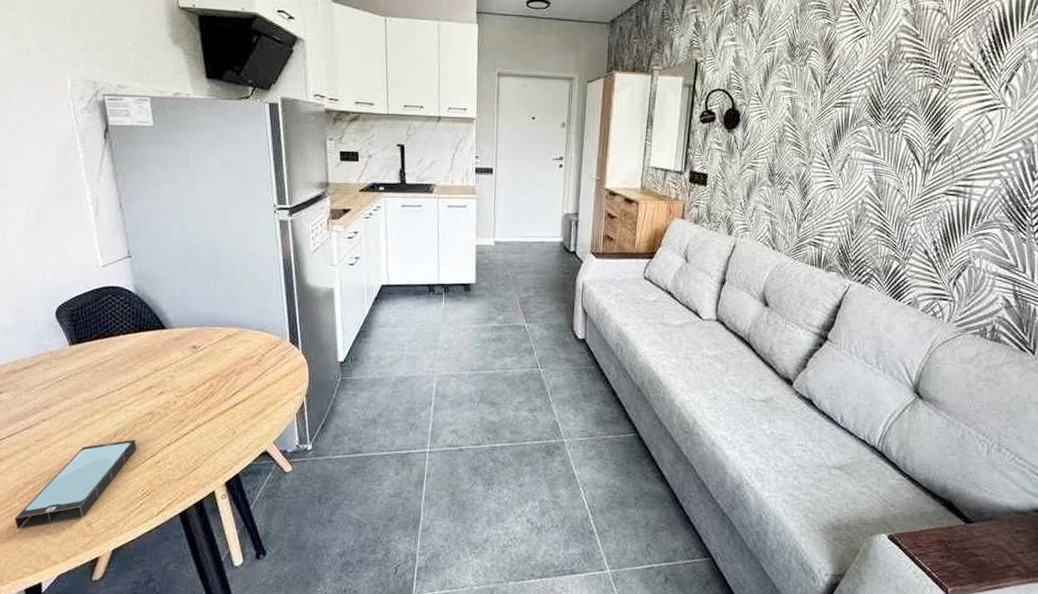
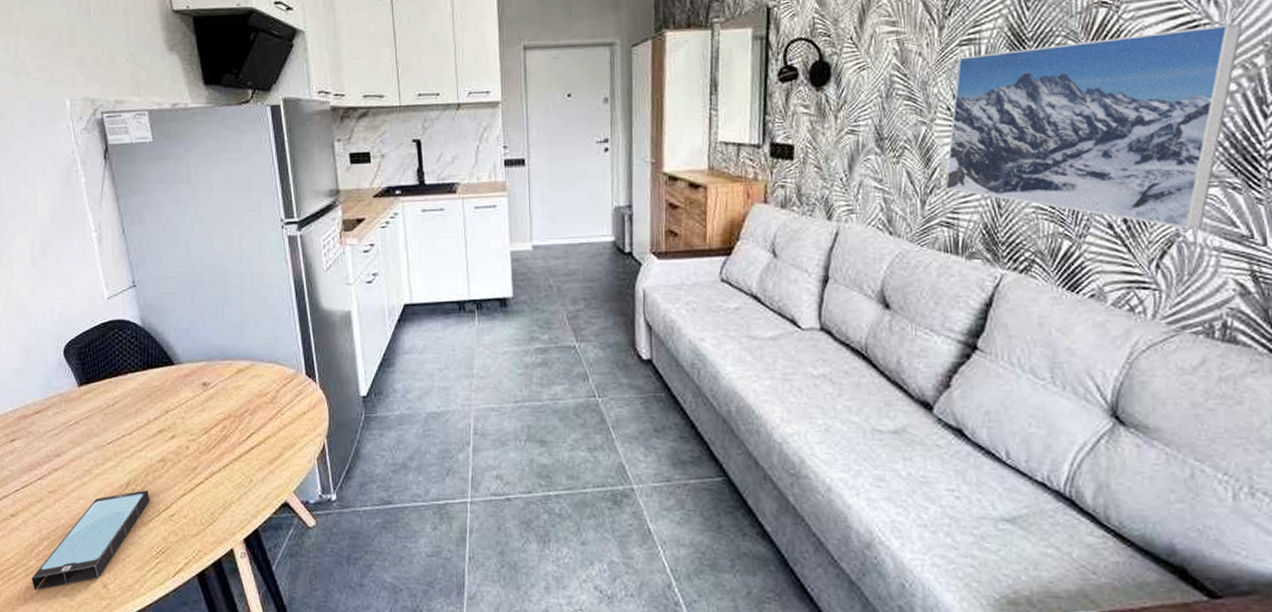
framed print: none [816,109,1026,258] -> present [945,23,1243,229]

